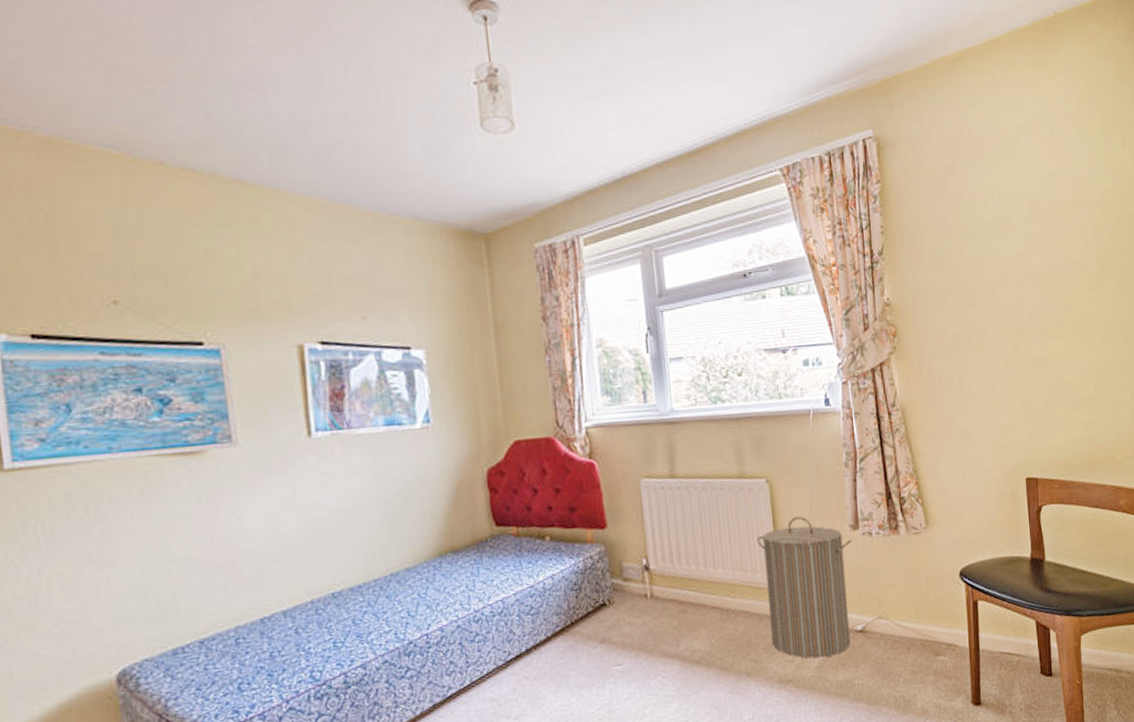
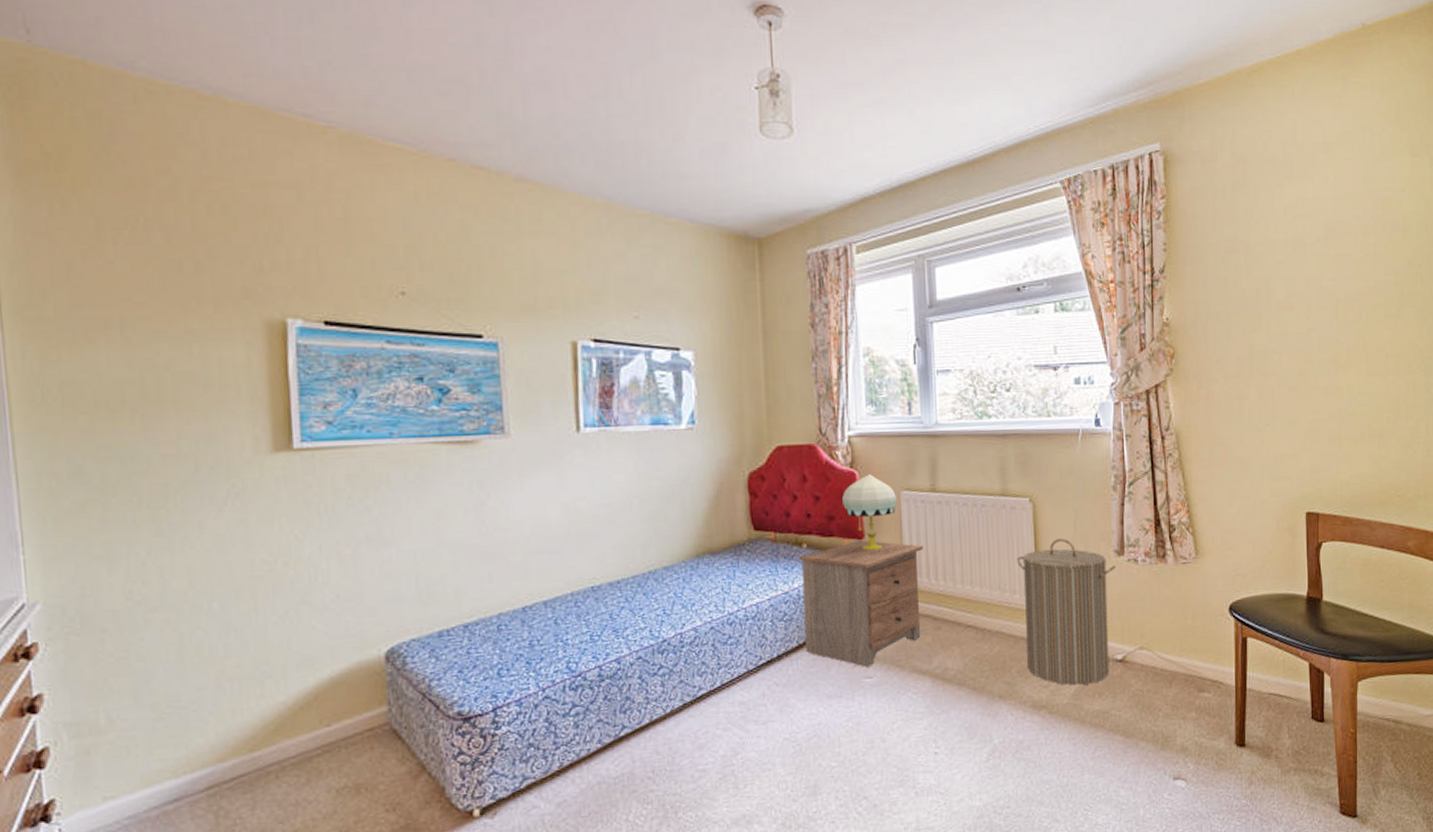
nightstand: none [543,529,667,655] -> present [800,540,923,667]
table lamp: none [583,464,637,540] -> present [842,474,897,551]

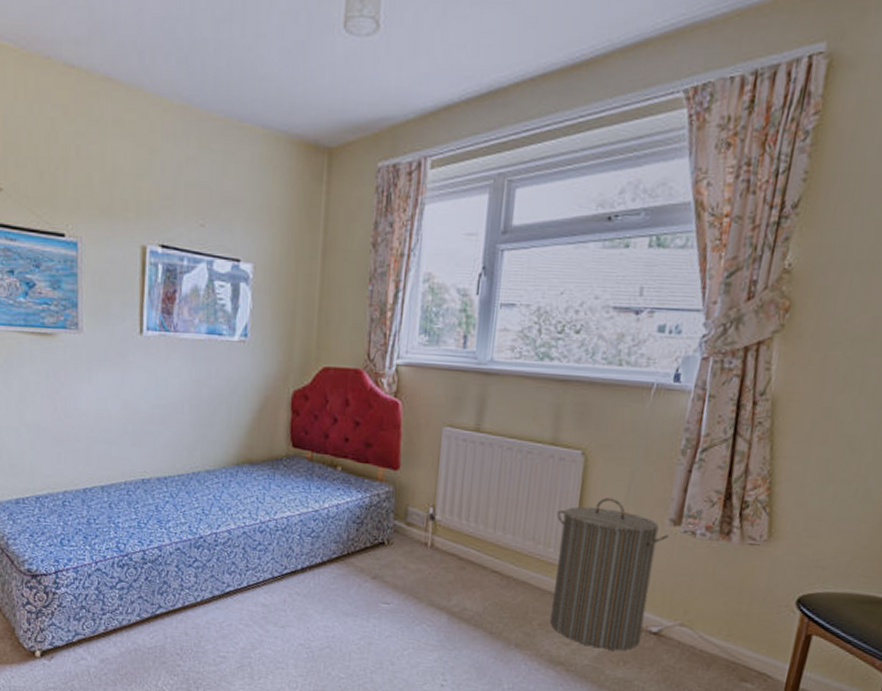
nightstand: present [800,540,923,667] -> none [328,471,459,594]
table lamp: present [842,474,897,551] -> none [382,406,438,483]

